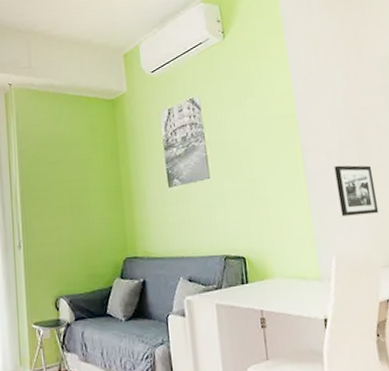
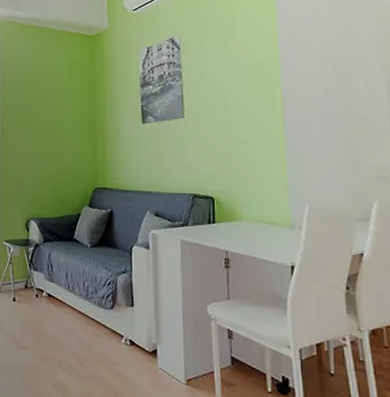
picture frame: present [334,165,379,217] -> none [315,113,361,166]

